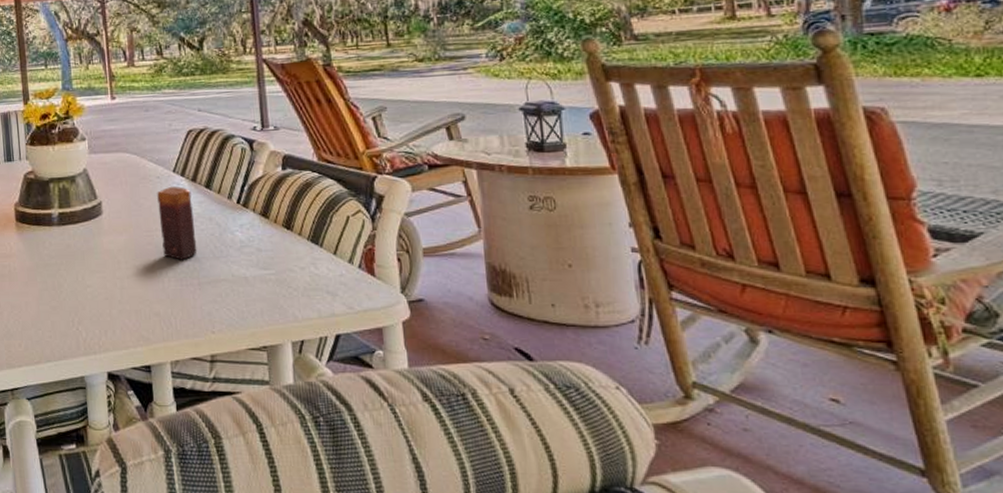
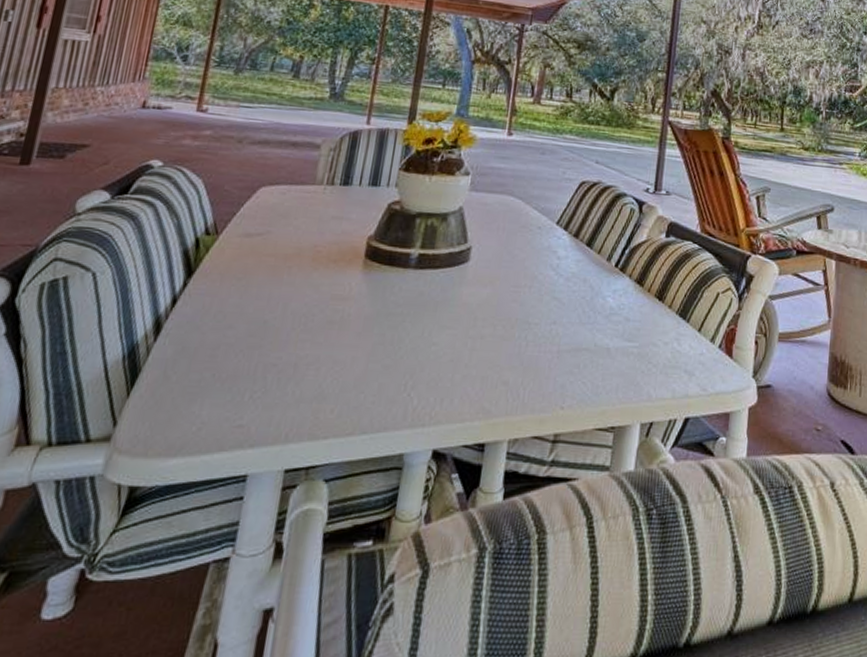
candle: present [157,186,197,260] -> none [527,239,571,323]

